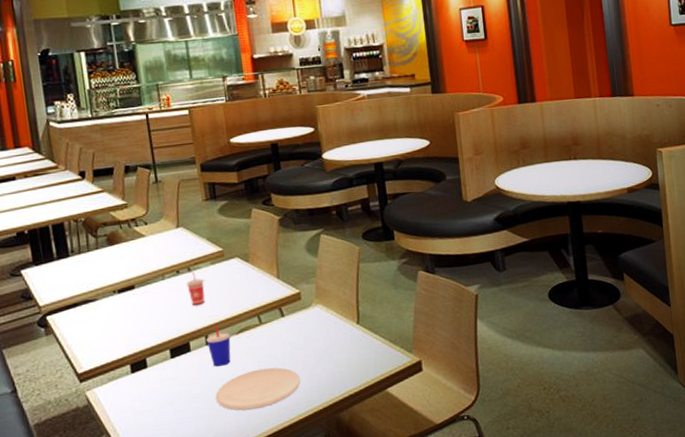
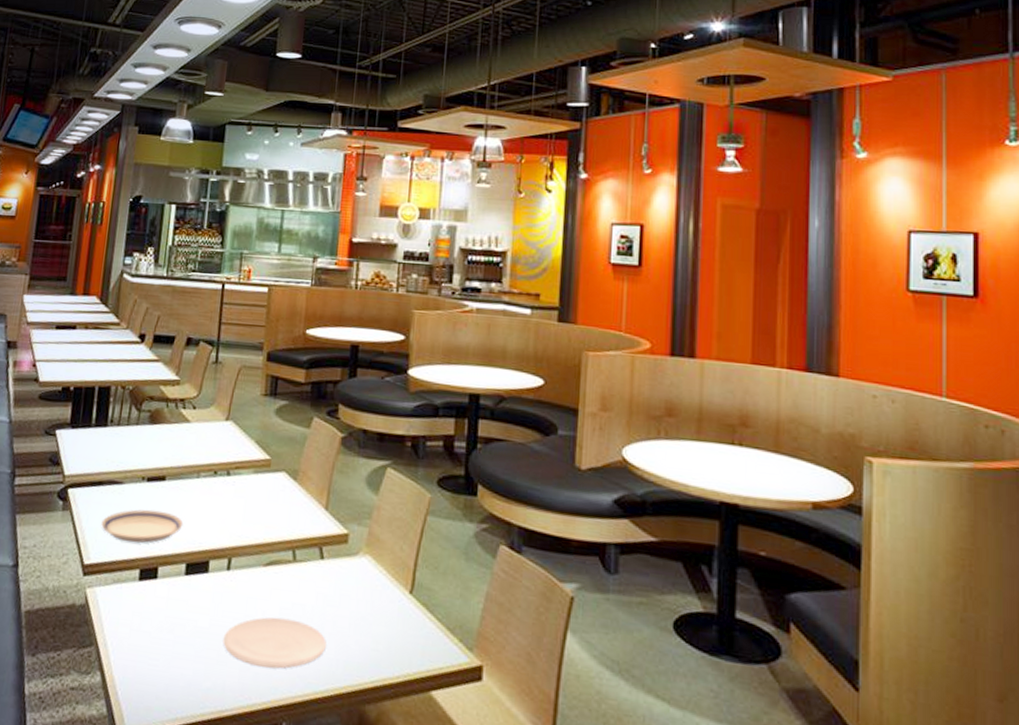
plate: none [85,313,160,346] -> present [101,509,184,543]
beverage cup: present [181,270,205,305] -> none [219,472,242,518]
beverage cup: present [206,326,231,367] -> none [228,550,257,601]

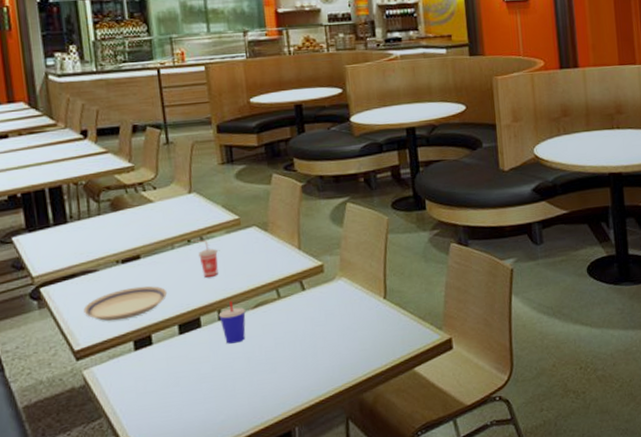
beverage cup: none [219,472,242,518] -> present [193,239,219,277]
plate: present [223,617,326,669] -> none [227,345,321,392]
beverage cup: none [228,550,257,601] -> present [218,300,246,344]

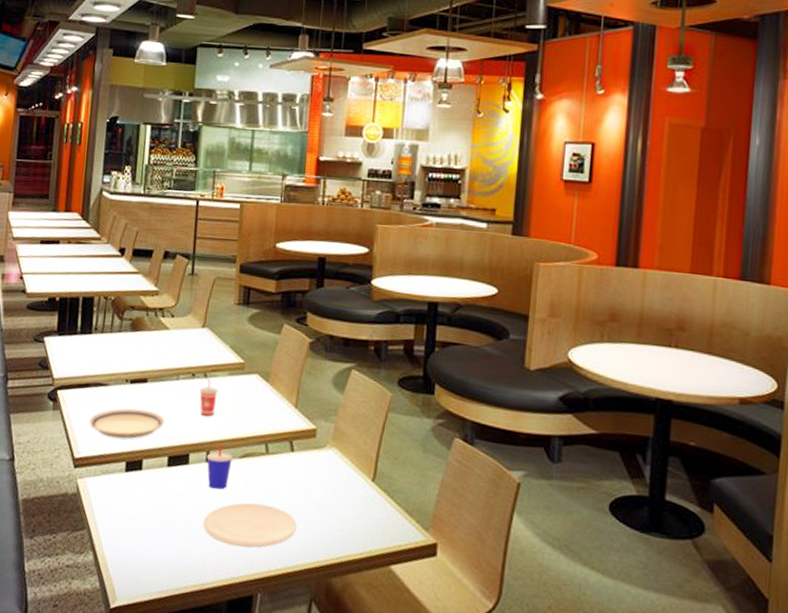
plate: none [227,345,321,392] -> present [203,502,297,548]

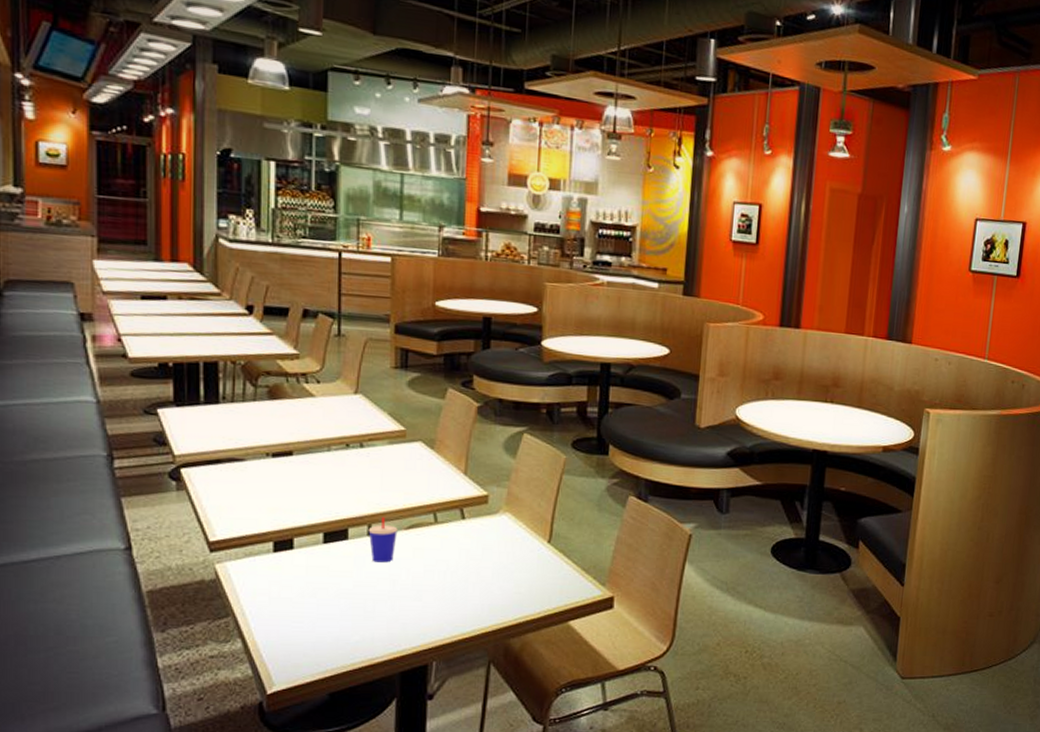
plate: present [89,408,165,439] -> none [224,484,317,517]
beverage cup: present [197,375,218,416] -> none [352,445,377,488]
plate: present [203,502,297,548] -> none [368,573,471,618]

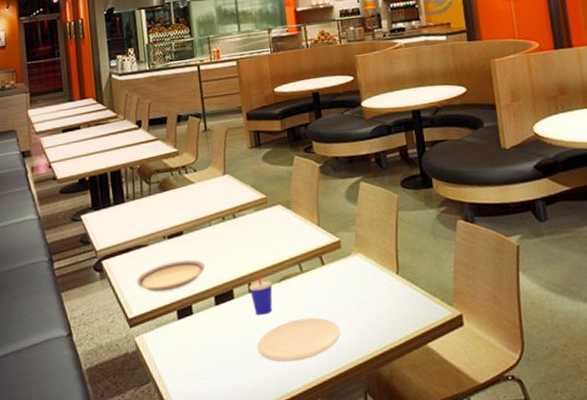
plate: none [224,484,317,517] -> present [136,259,206,292]
plate: none [368,573,471,618] -> present [257,317,340,362]

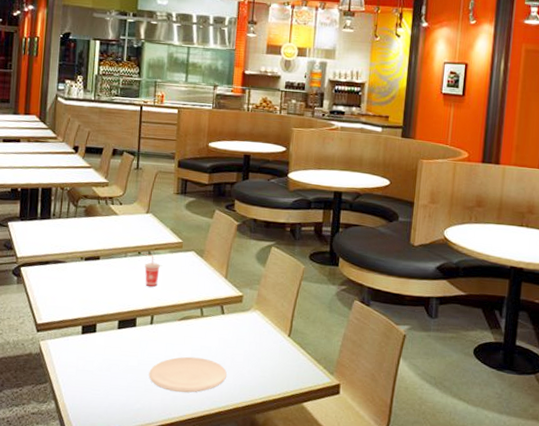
plate: present [136,259,206,292] -> none [49,281,115,307]
beverage cup: none [227,217,249,252] -> present [142,253,160,287]
beverage cup: present [249,273,273,315] -> none [151,309,173,346]

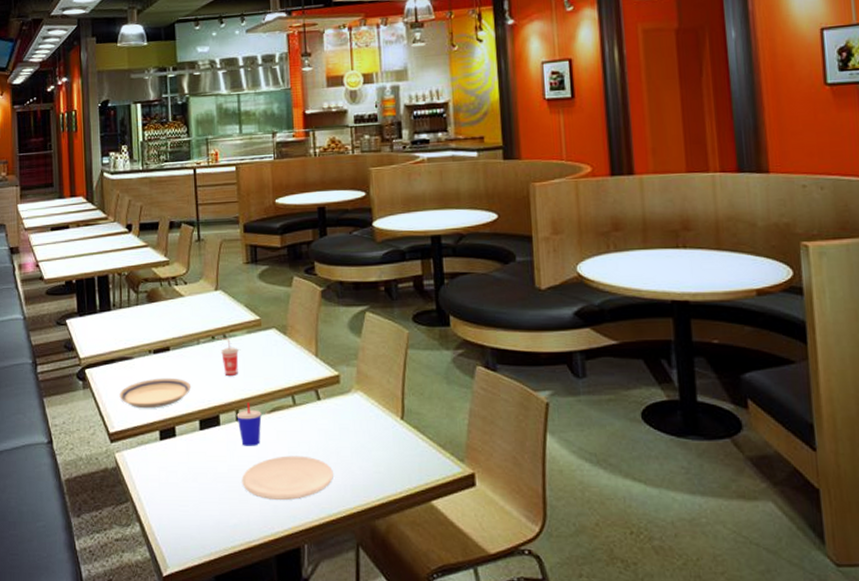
plate: none [49,281,115,307] -> present [119,378,192,409]
beverage cup: none [151,309,173,346] -> present [236,401,262,446]

